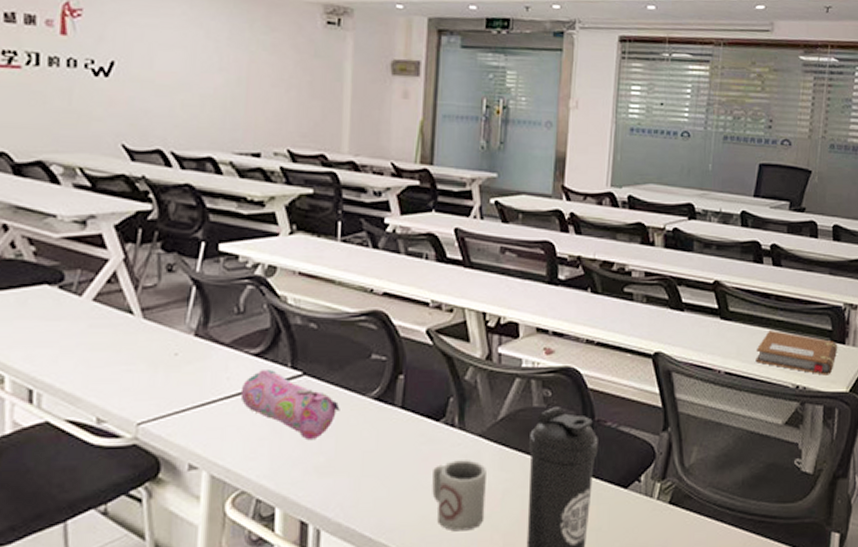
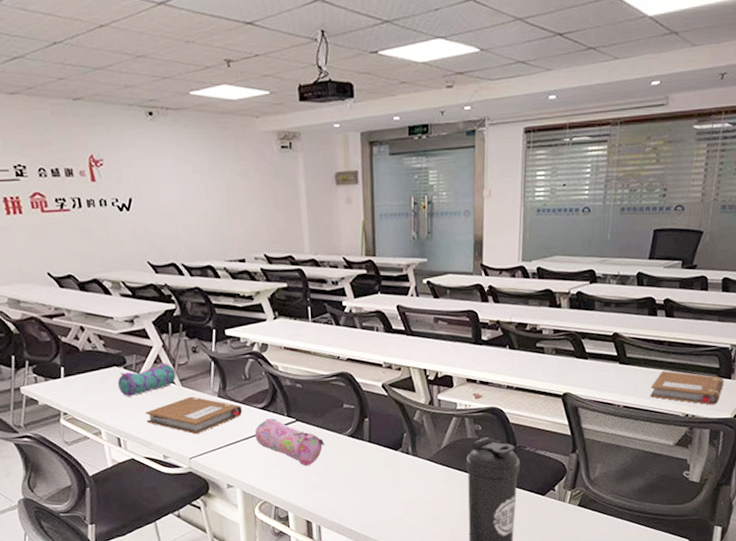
pencil case: none [44,282,137,330] -> present [117,362,176,397]
notebook: none [79,333,228,389] -> present [146,396,243,435]
cup: present [432,460,486,532] -> none [396,477,436,527]

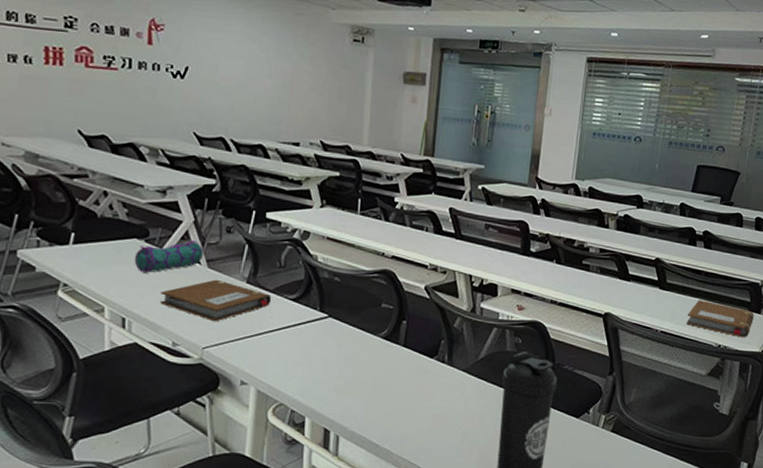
pencil case: present [254,418,325,466] -> none [280,311,356,368]

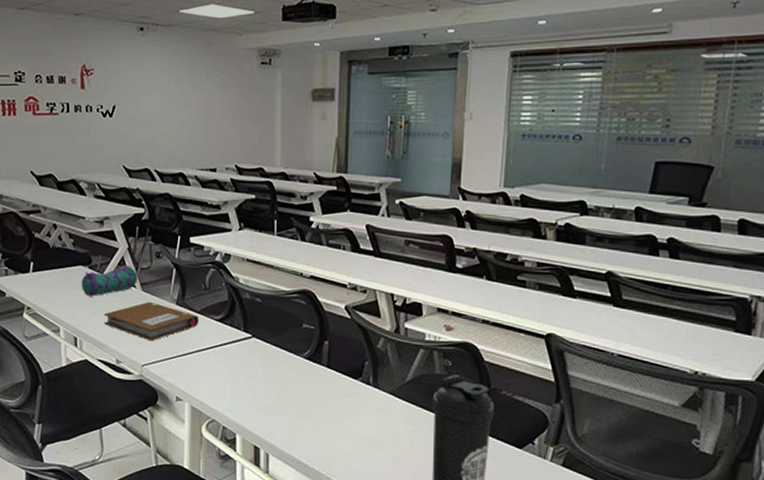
notebook: present [686,300,755,338] -> none [650,319,743,364]

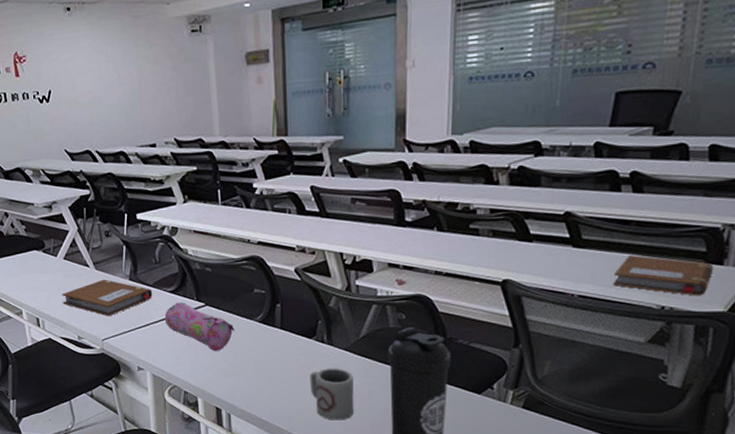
pencil case: present [81,264,137,297] -> none [37,246,90,279]
pencil case: none [209,332,280,387] -> present [164,302,235,352]
cup: none [353,411,397,468] -> present [310,368,355,420]
notebook: none [650,319,743,364] -> present [613,255,714,296]

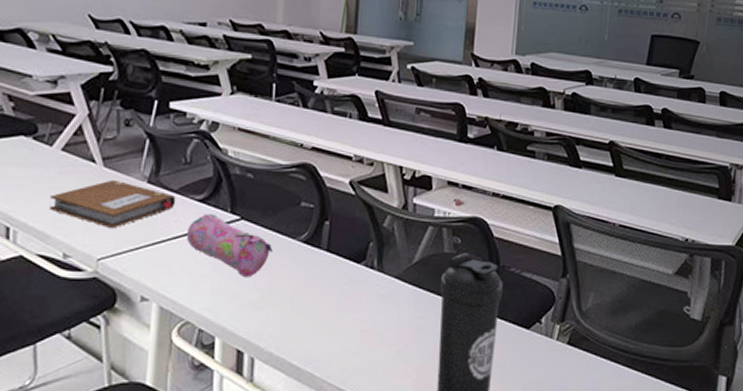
cup: present [310,368,355,420] -> none [353,299,402,364]
notebook: present [613,255,714,296] -> none [648,188,725,230]

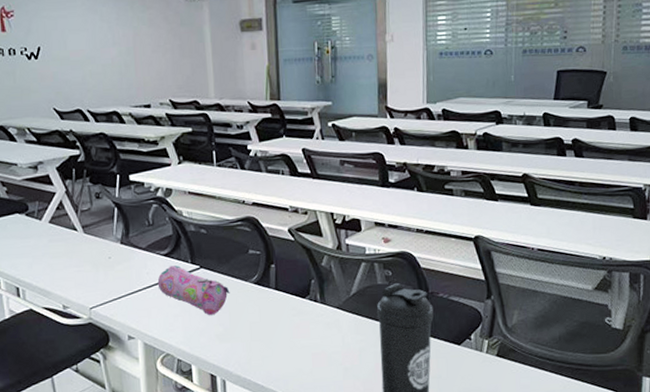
notebook: present [49,179,176,229] -> none [46,243,146,283]

